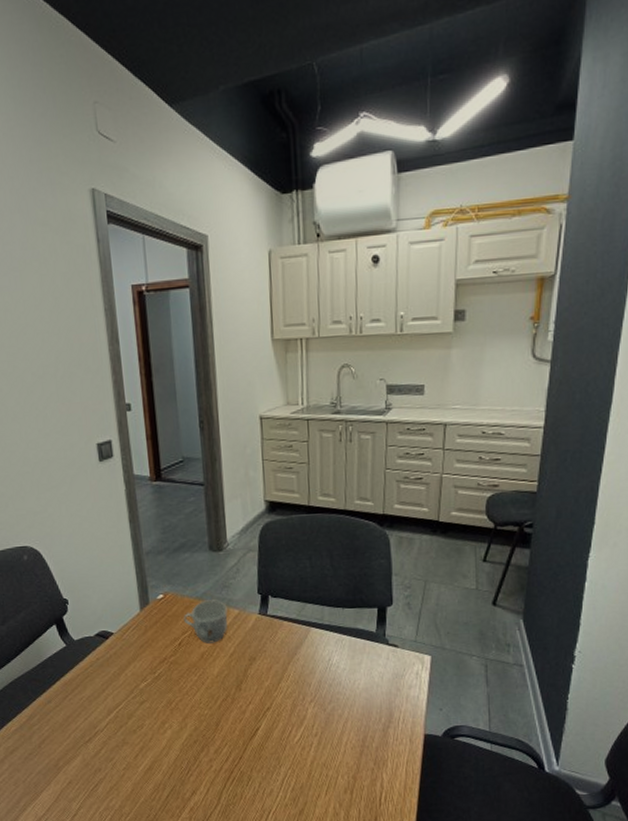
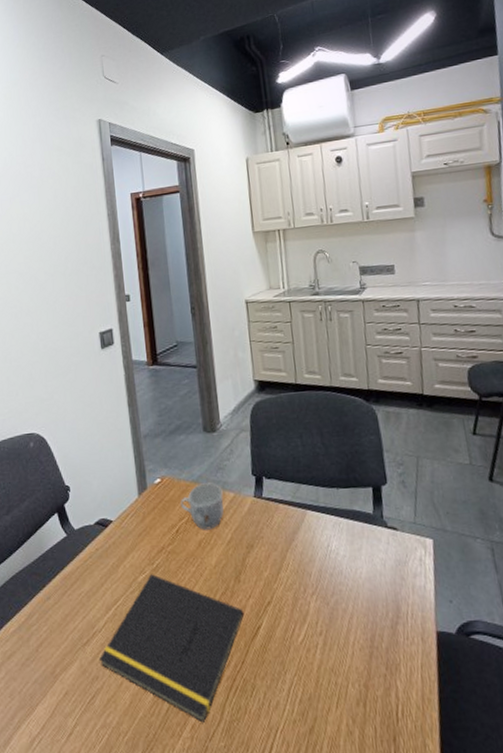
notepad: none [101,682,244,806] -> present [98,574,245,723]

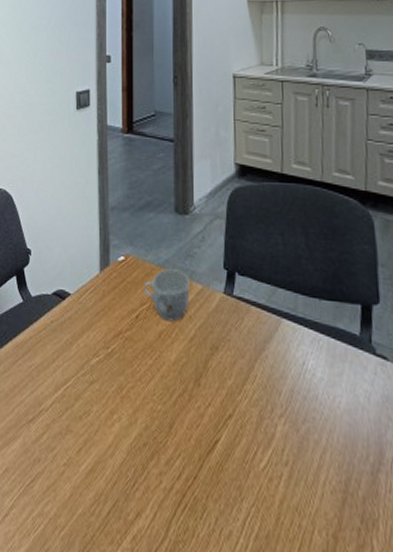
notepad: present [98,574,245,723] -> none [42,359,202,536]

